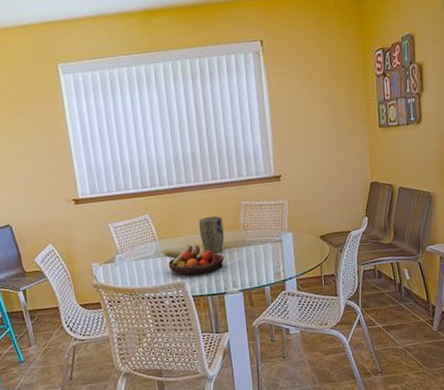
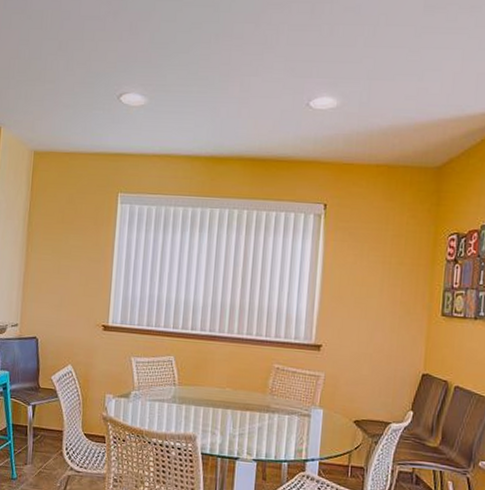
fruit bowl: present [163,244,224,276] -> none [180,397,244,433]
plant pot: present [199,216,225,254] -> none [222,372,250,413]

